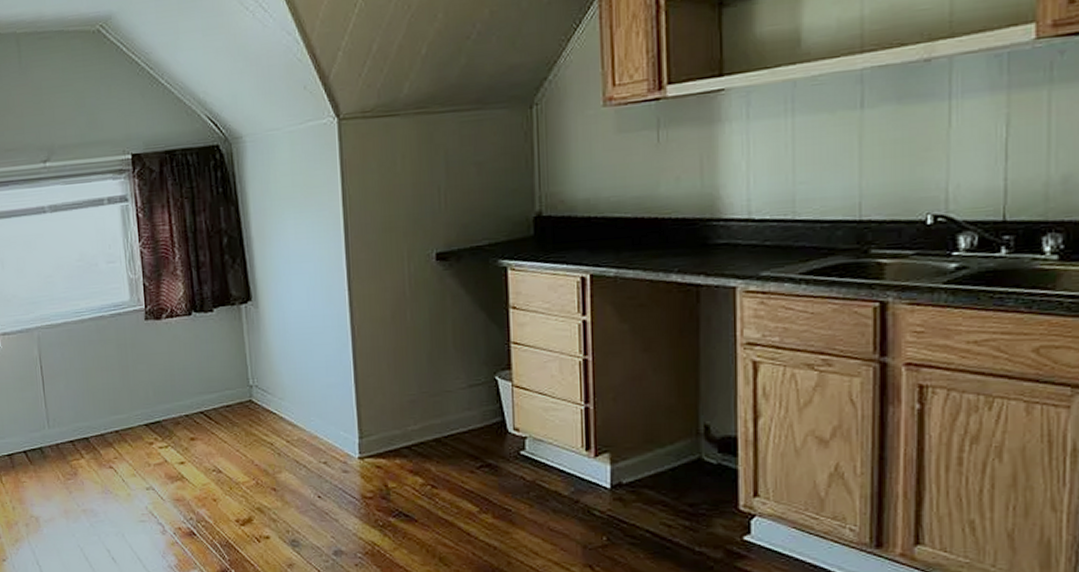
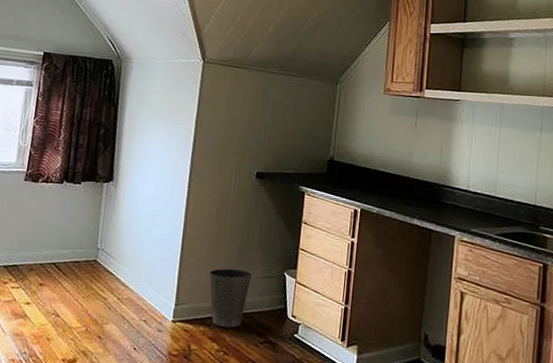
waste basket: none [395,382,453,456] -> present [209,268,253,328]

